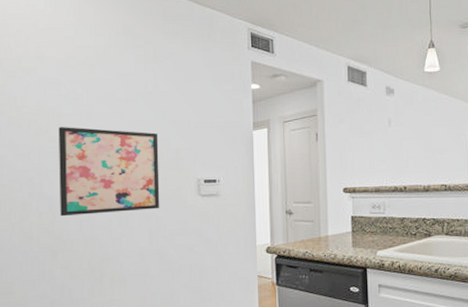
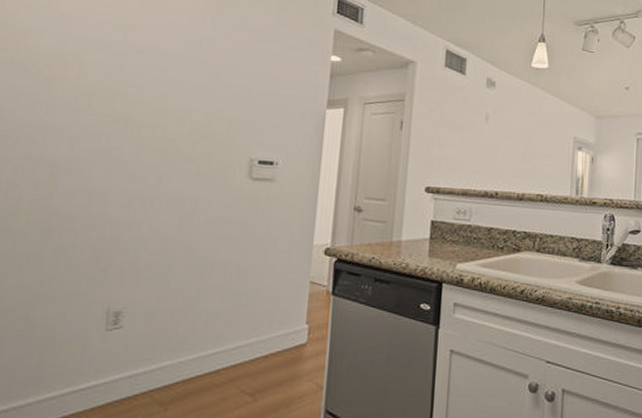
wall art: present [58,126,160,217] -> none [64,75,208,190]

